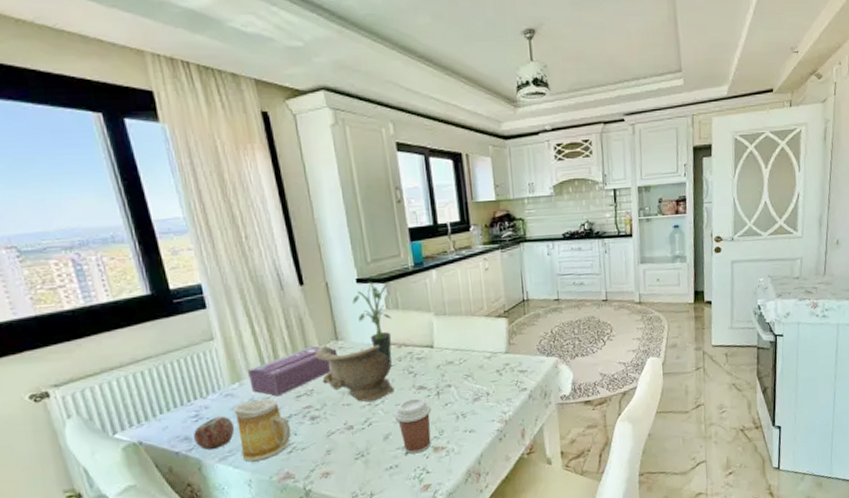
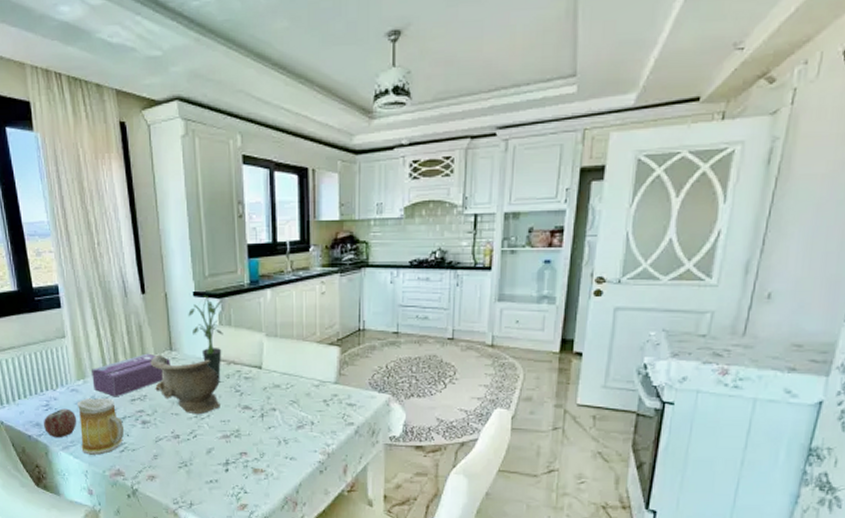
coffee cup: present [394,397,432,454] -> none [218,417,255,472]

